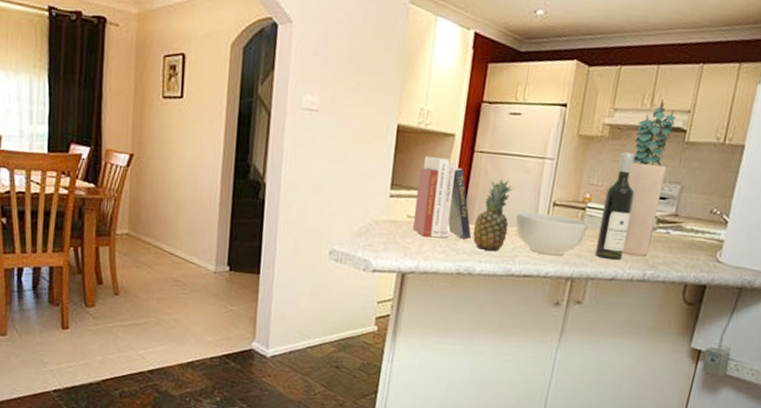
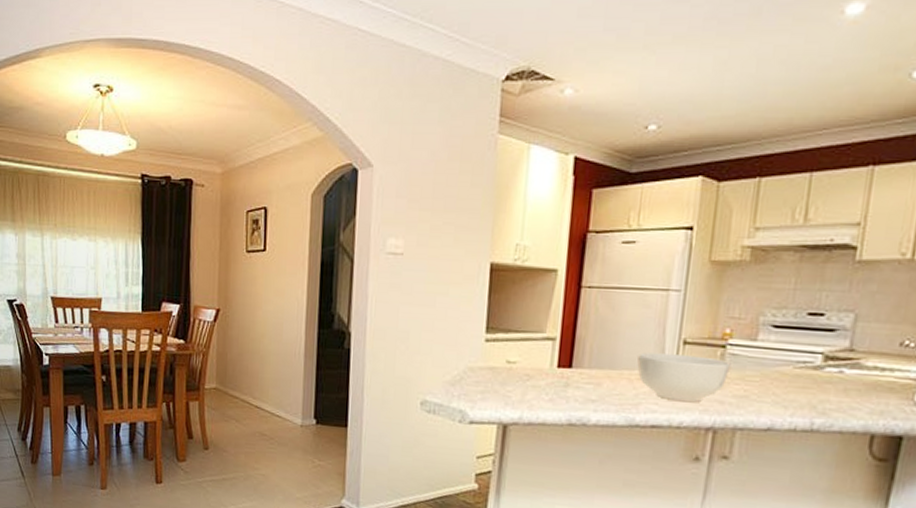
books: present [413,156,472,240] -> none [514,296,584,386]
fruit: present [472,179,513,251] -> none [584,316,631,398]
bottle: present [595,152,635,261] -> none [742,278,791,407]
vase: present [622,99,676,257] -> none [779,212,841,402]

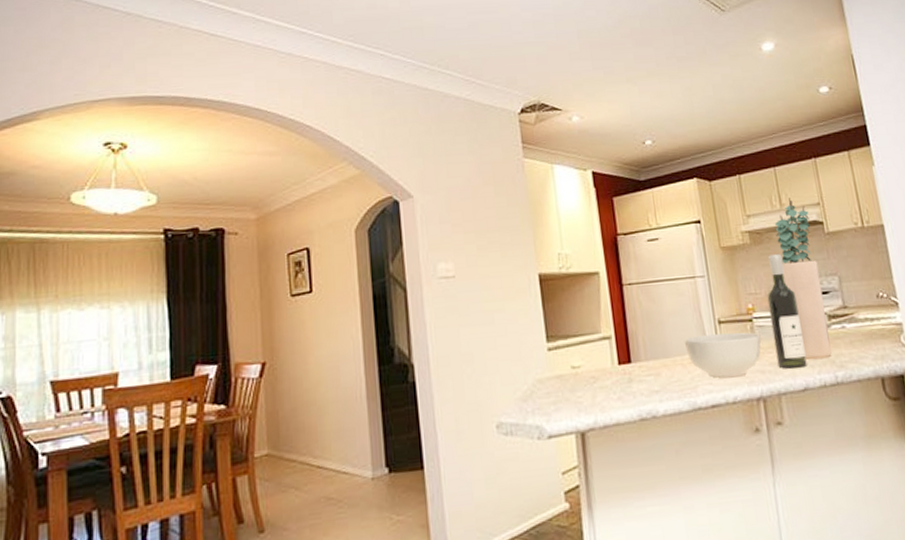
bottle: none [742,278,791,407] -> present [766,254,807,370]
vase: none [779,212,841,402] -> present [775,198,832,360]

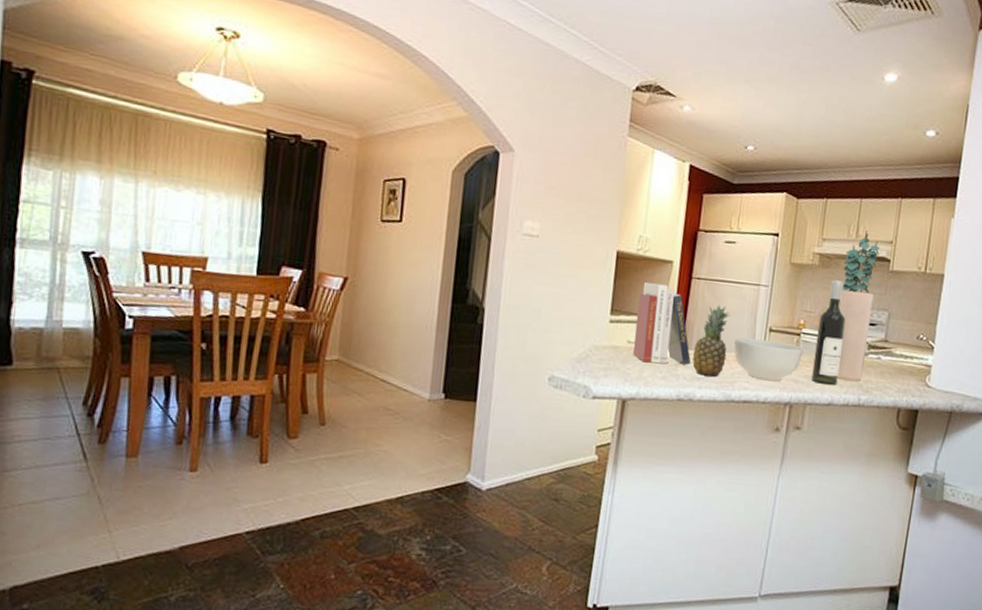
books: none [572,298,645,386] -> present [633,282,691,365]
fruit: none [643,307,682,387] -> present [692,305,730,377]

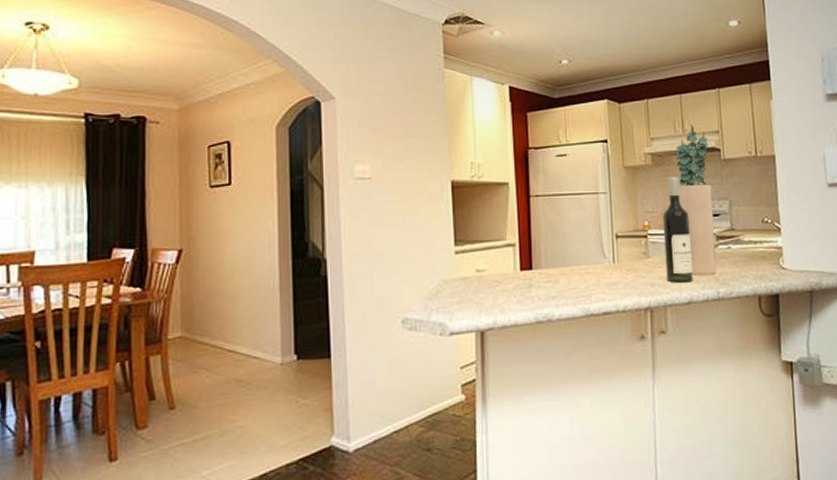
books: present [633,282,691,365] -> none [480,207,544,289]
fruit: present [692,305,730,377] -> none [543,219,578,293]
bowl: present [734,337,804,382] -> none [582,247,654,289]

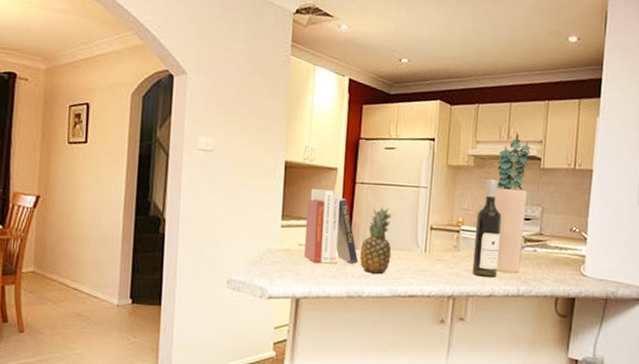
books: none [480,207,544,289] -> present [304,189,359,264]
fruit: none [543,219,578,293] -> present [359,207,393,274]

